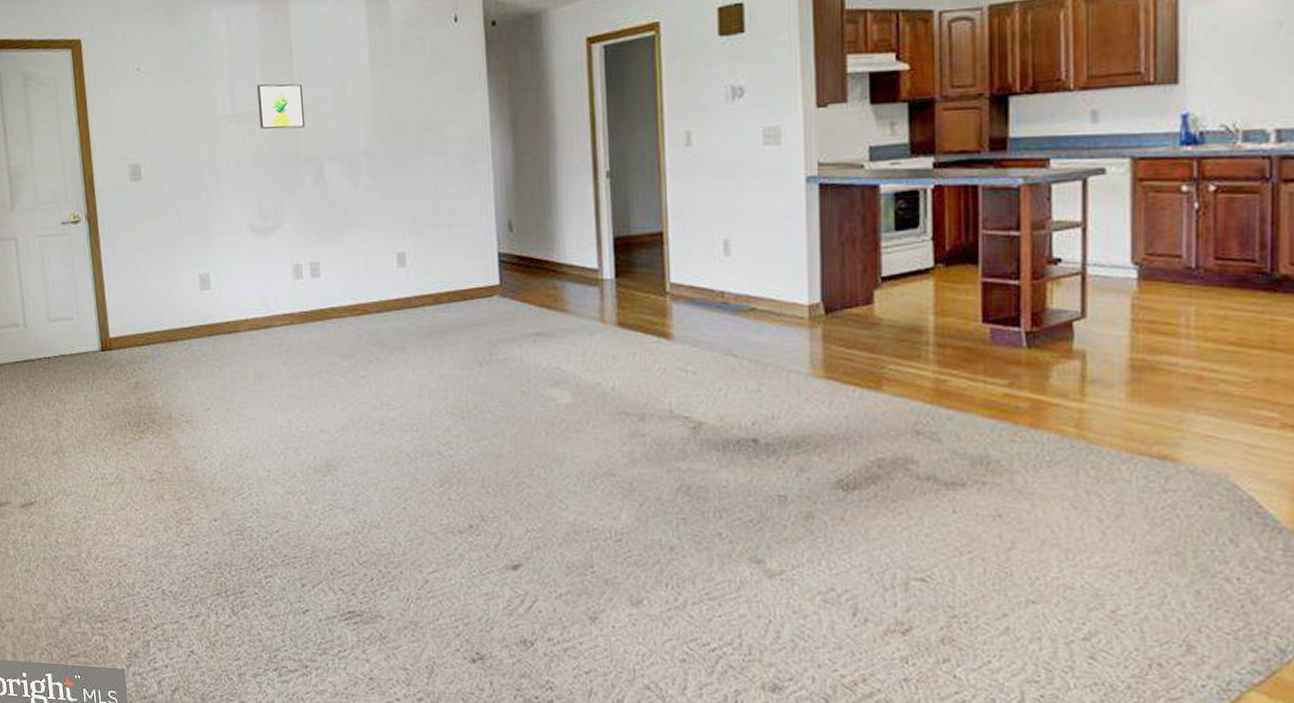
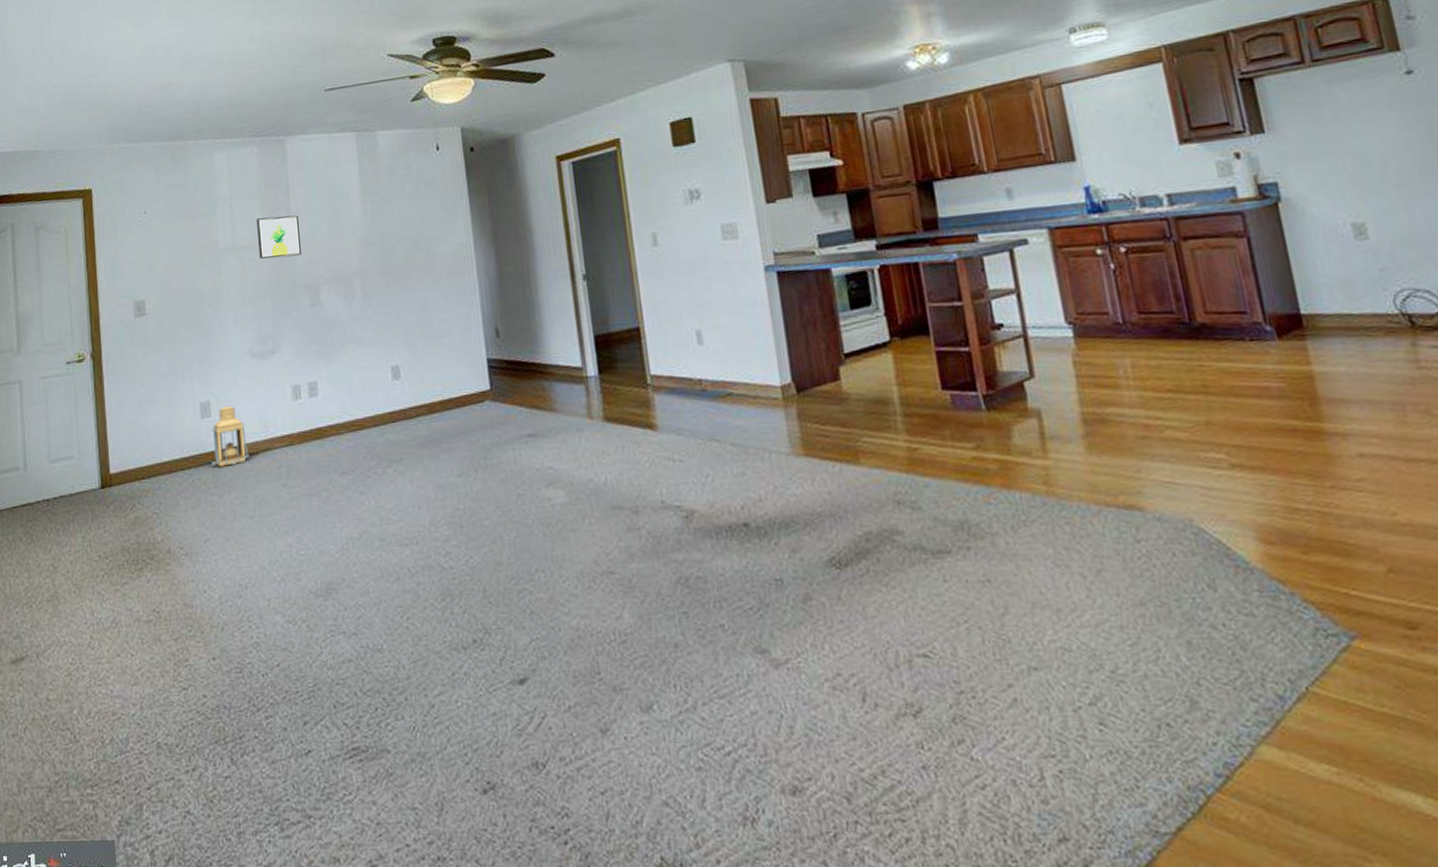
lantern: none [209,279,249,340] -> present [209,405,249,467]

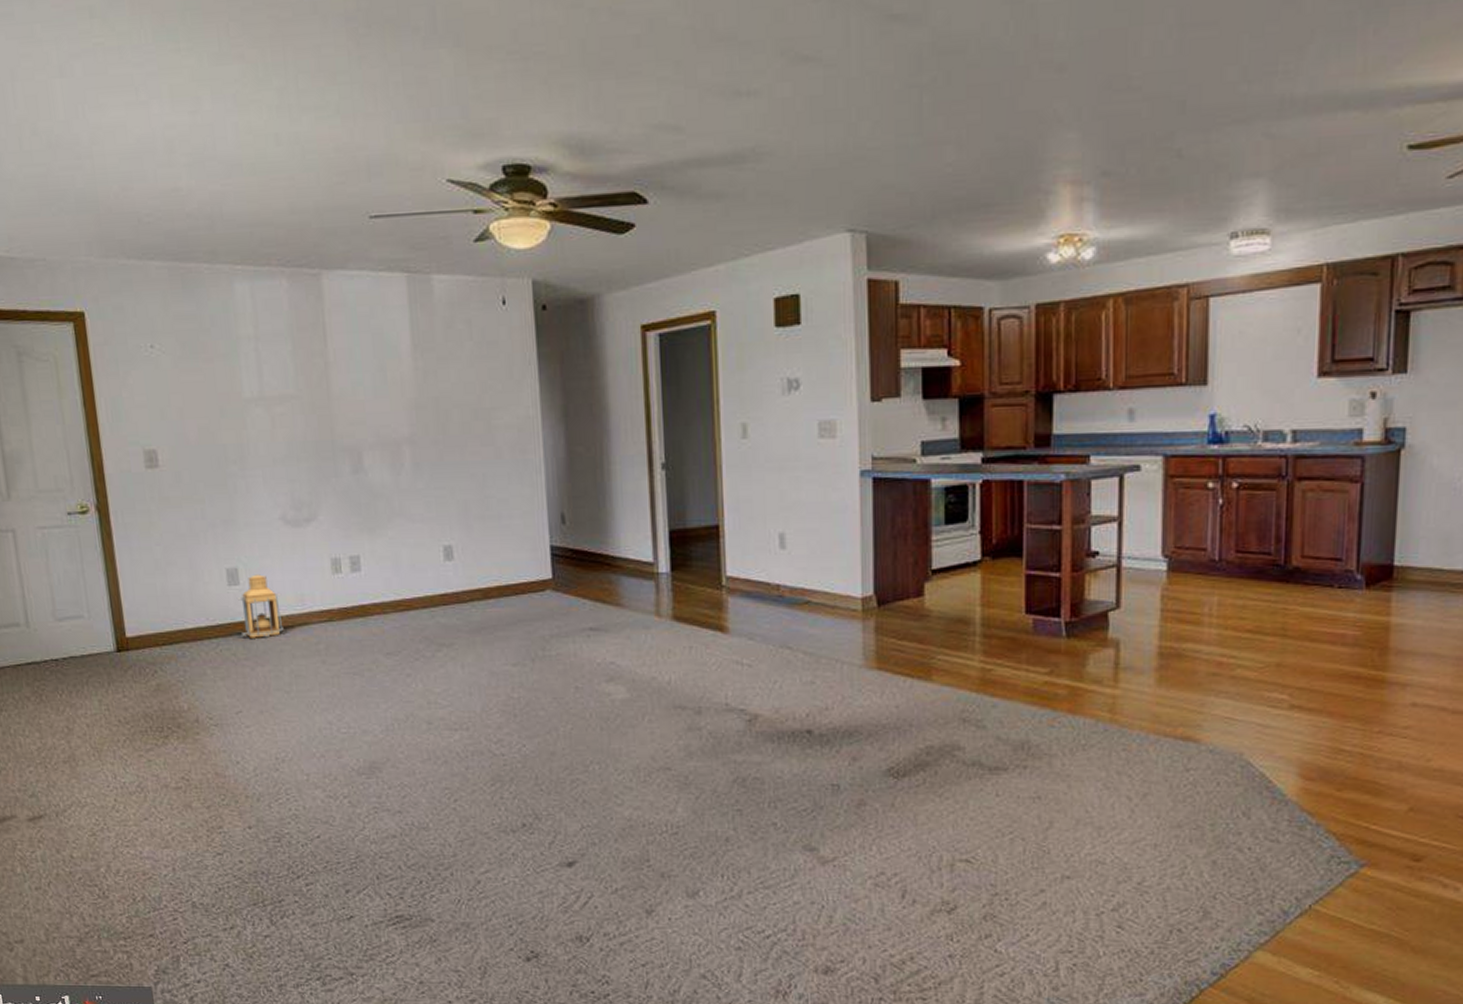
wall art: present [257,215,302,259] -> none [288,365,342,415]

